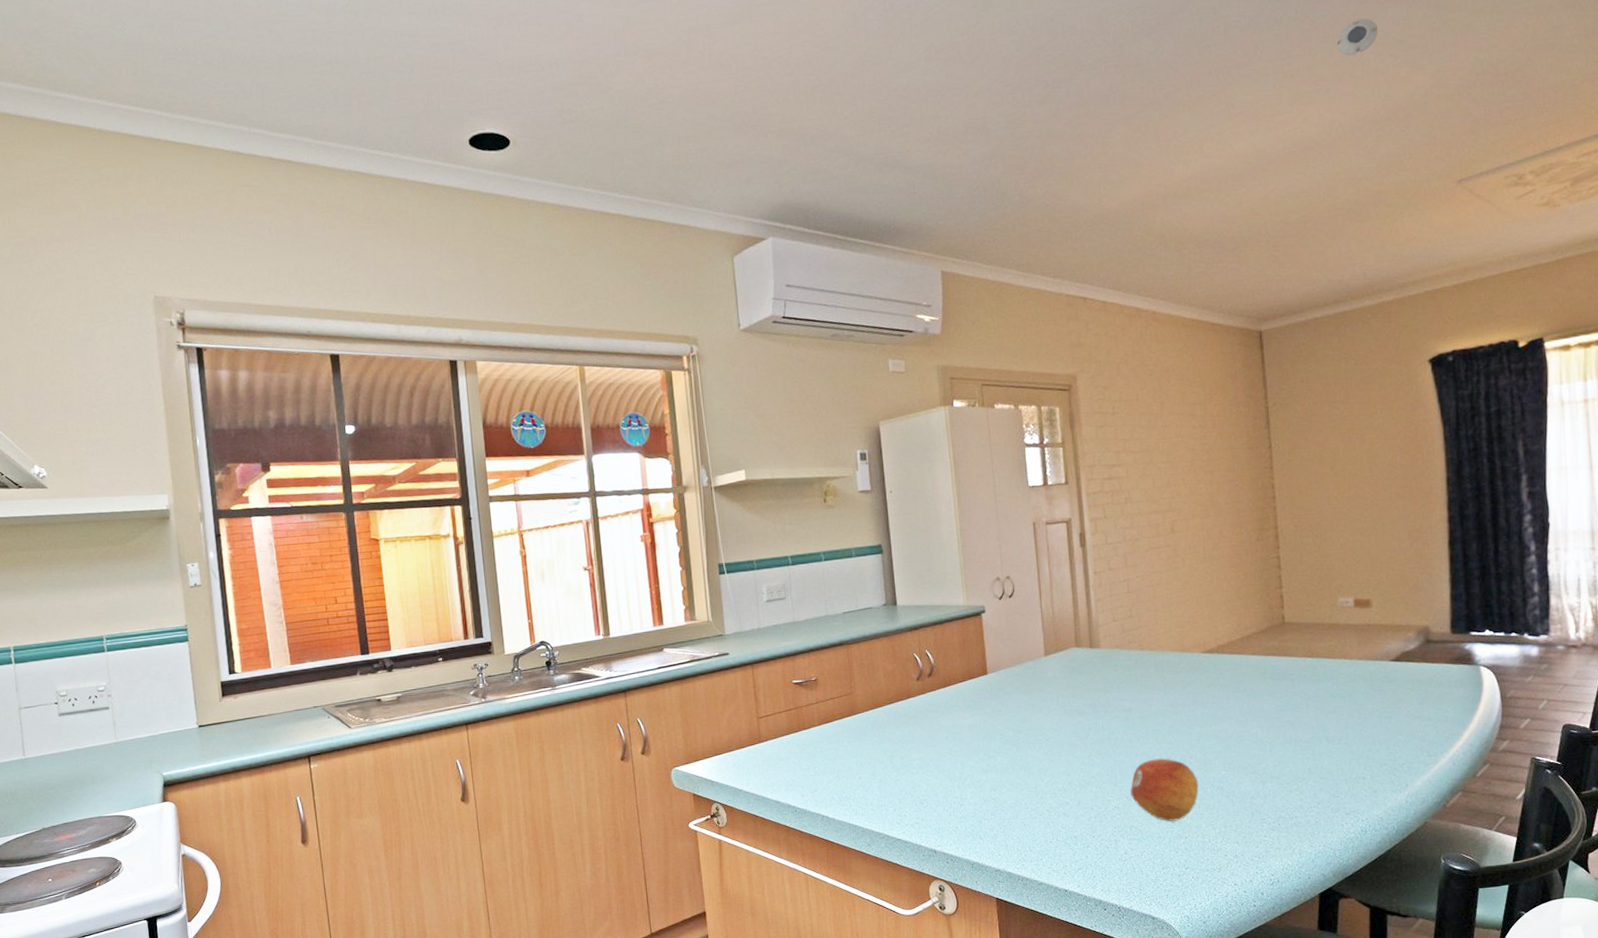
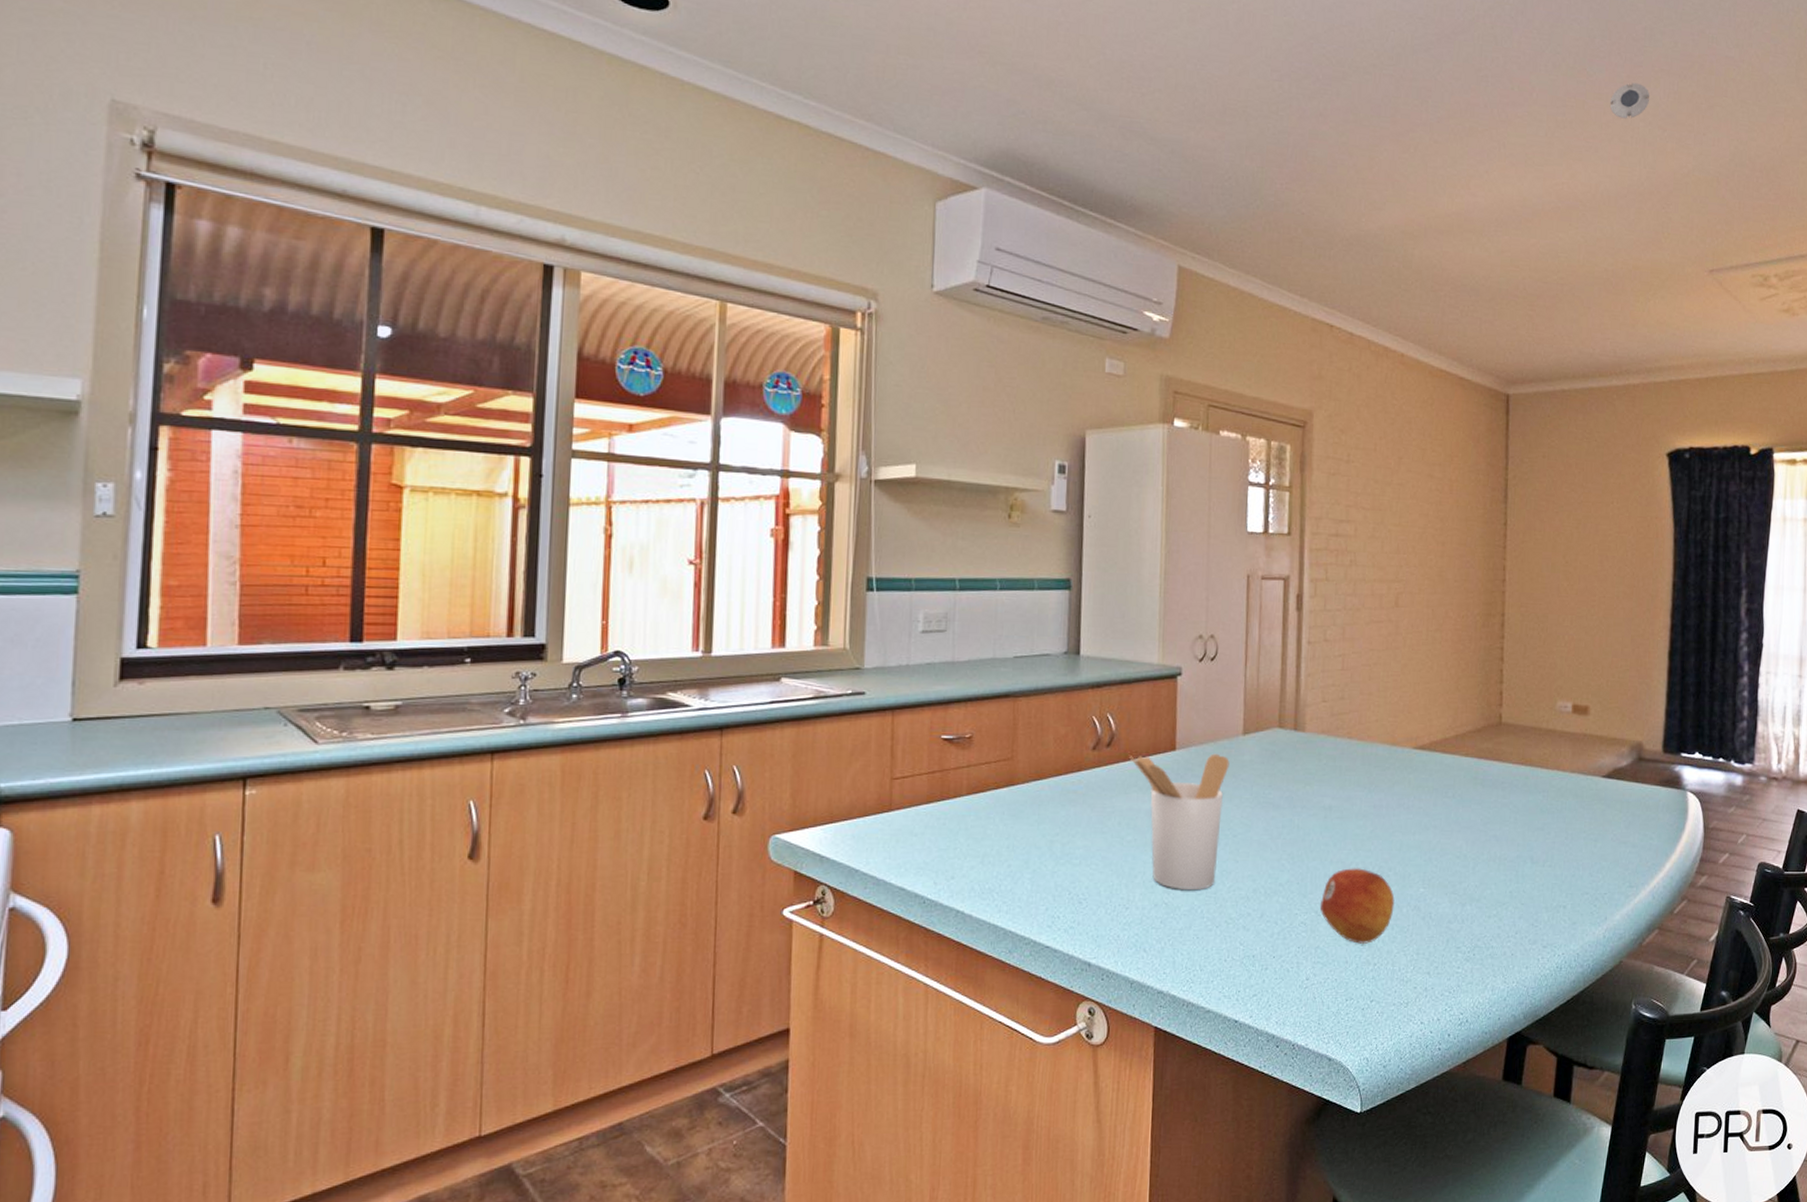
utensil holder: none [948,673,1036,787] -> present [1129,753,1230,889]

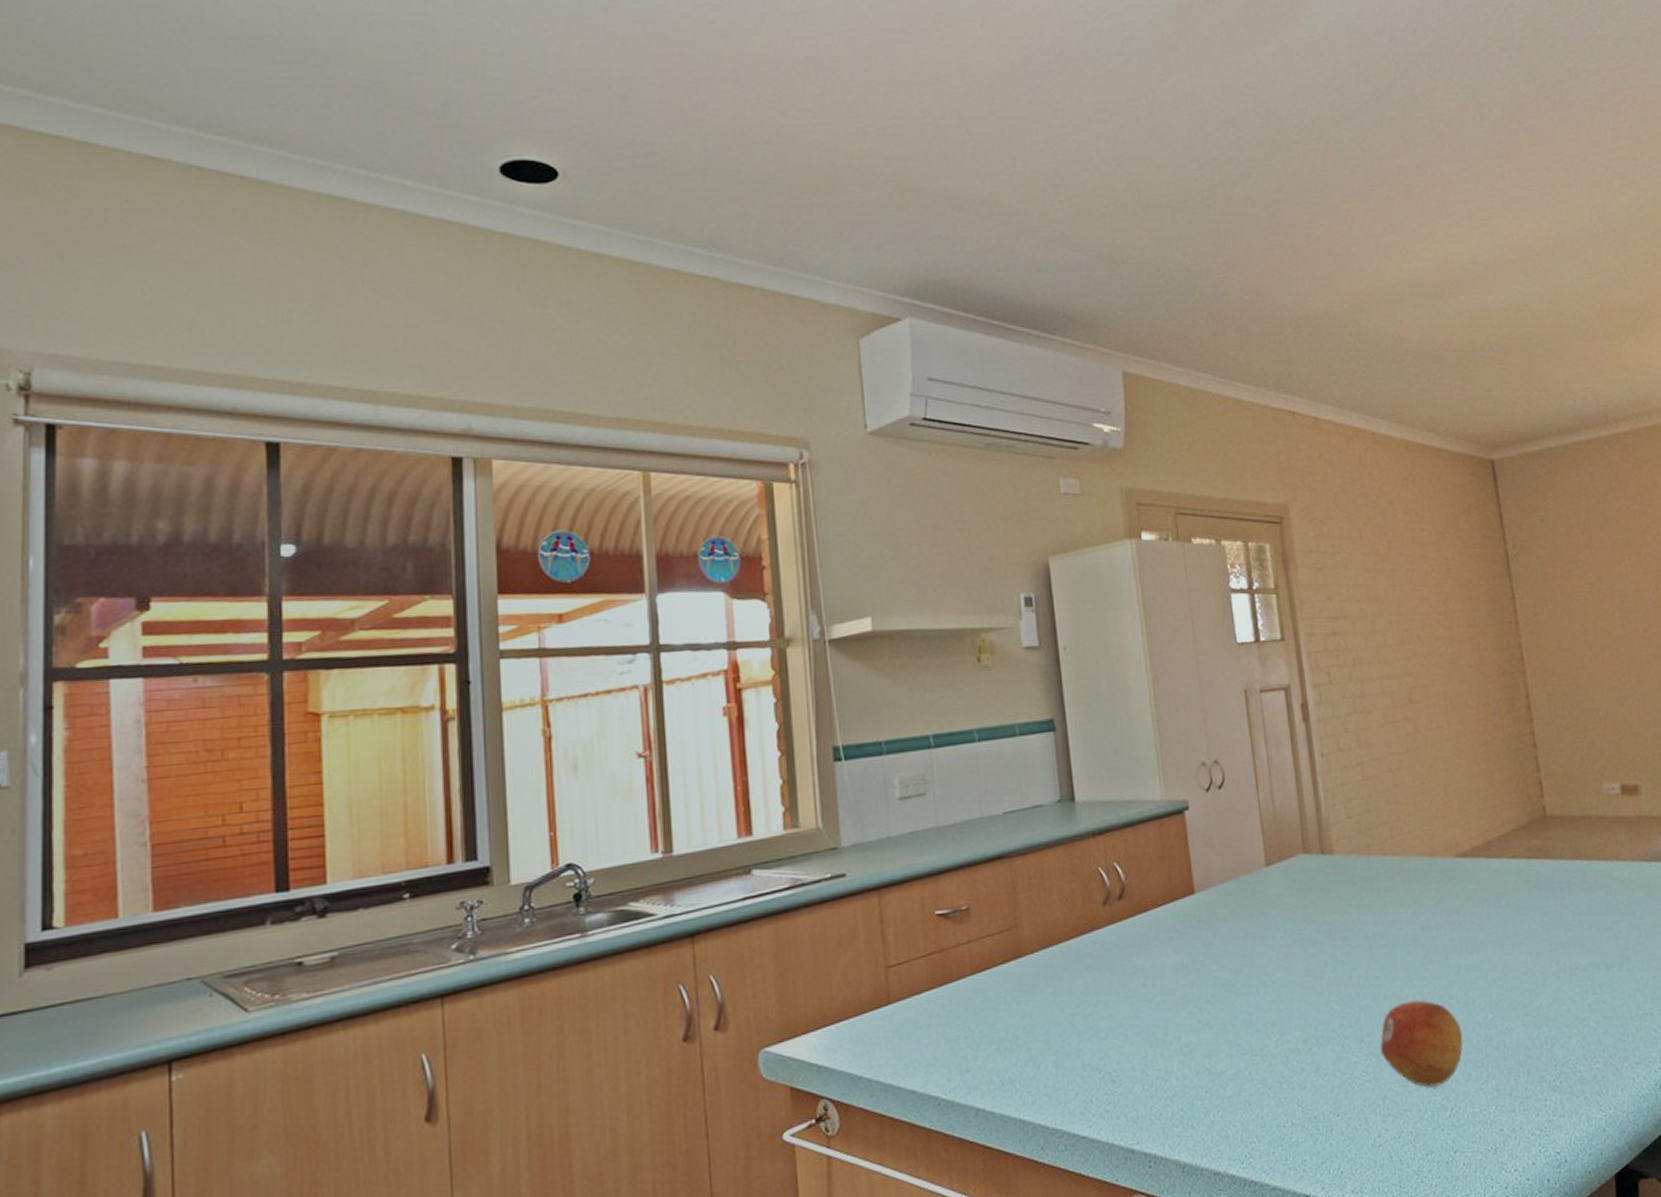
utensil holder: present [1129,753,1230,889] -> none [1145,891,1260,1052]
smoke detector: present [1609,82,1650,119] -> none [1546,124,1588,162]

